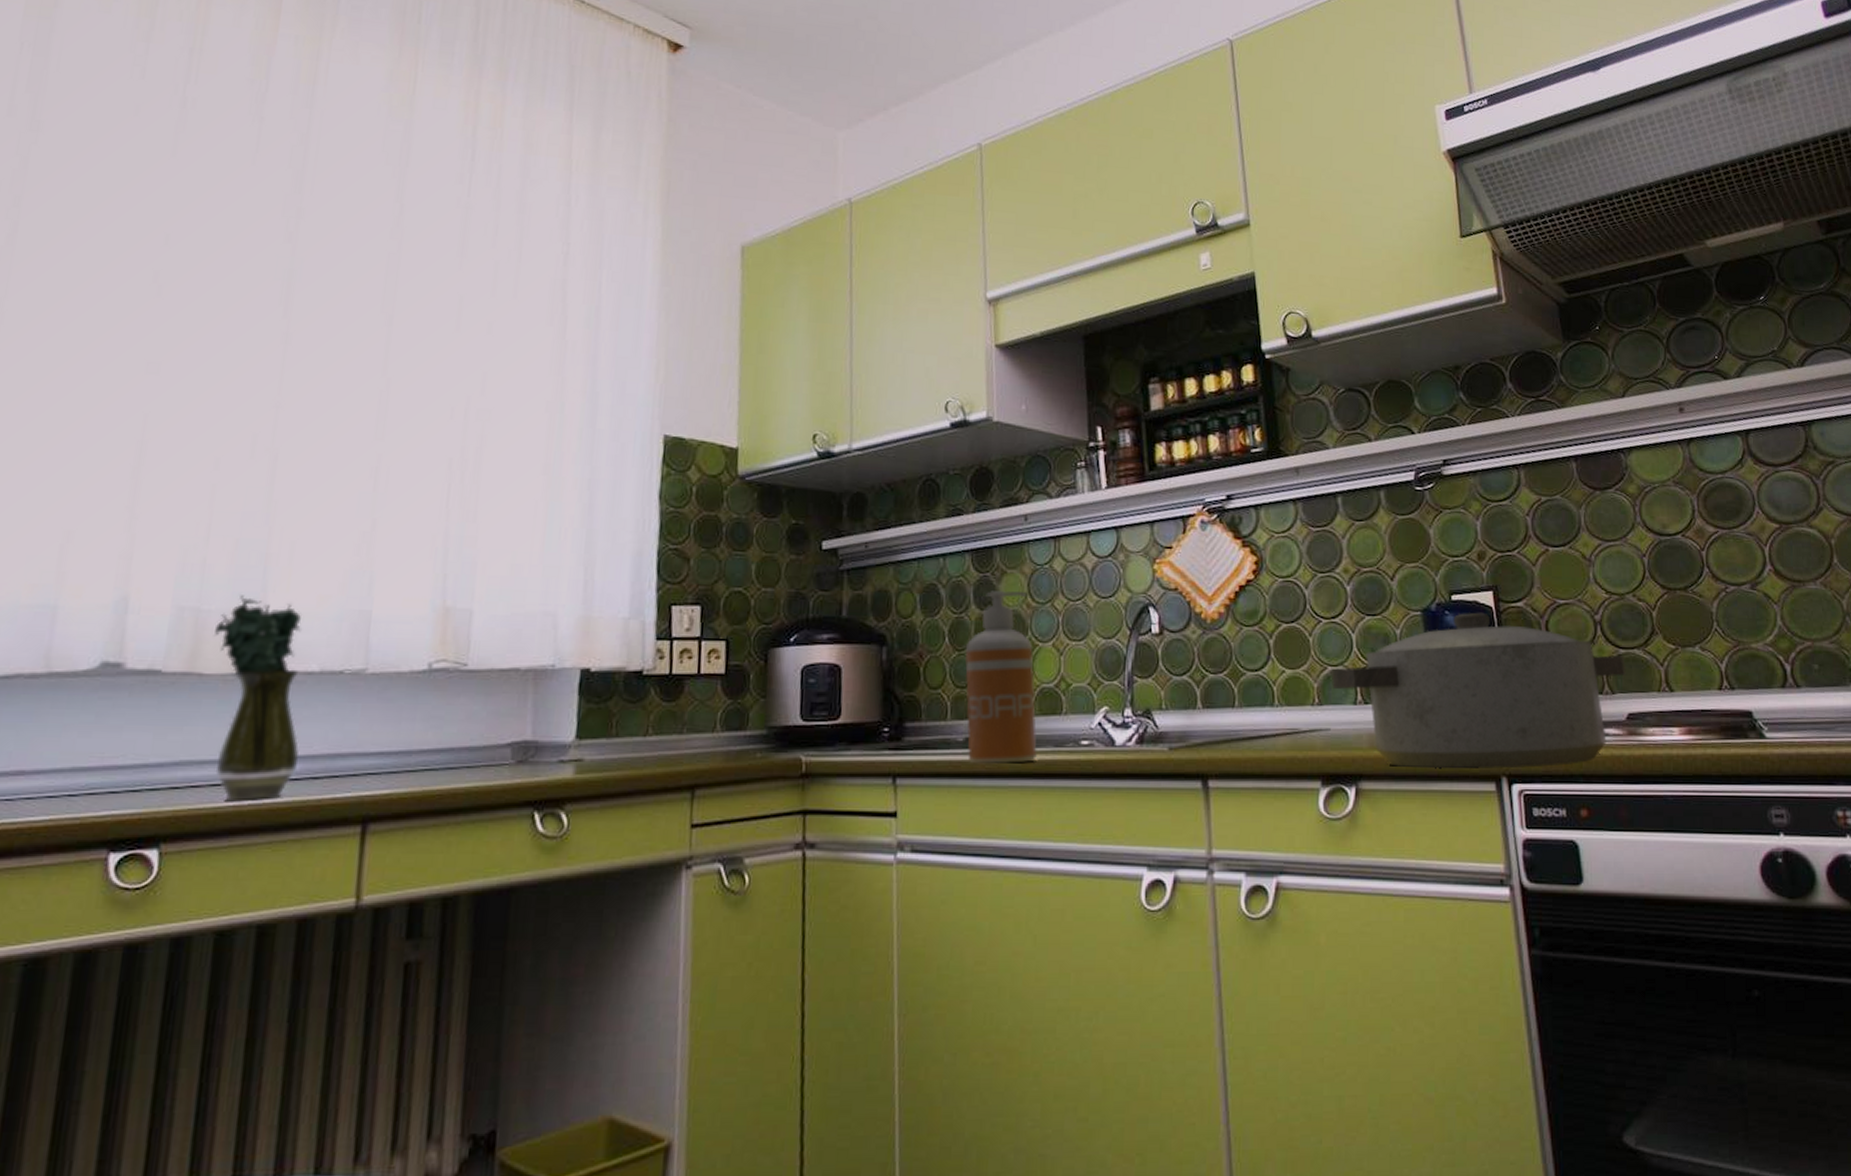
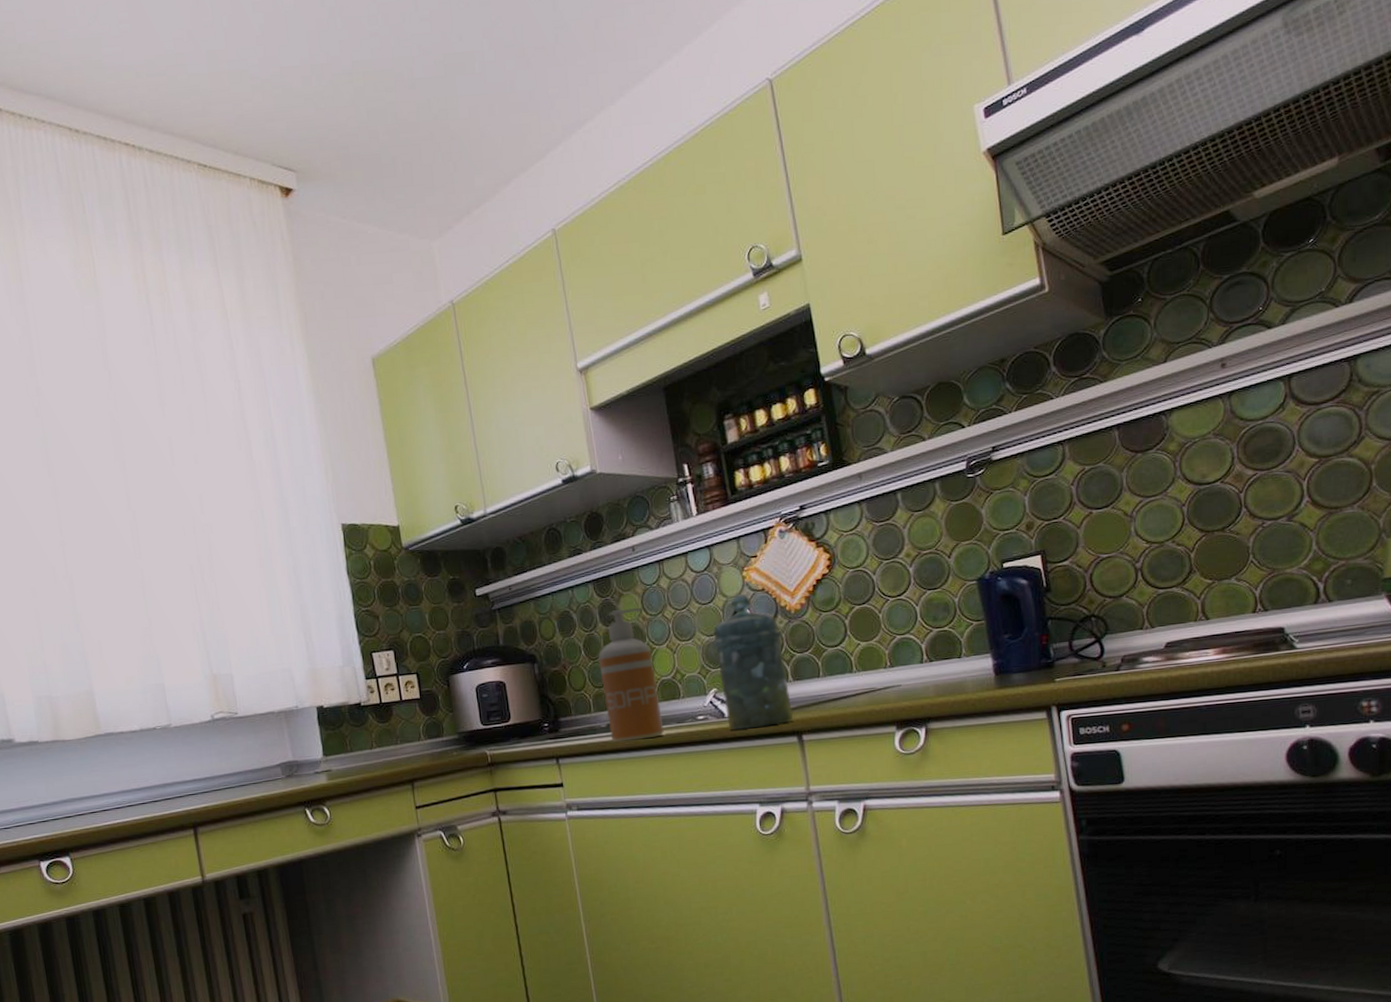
vase: present [215,595,301,802] -> none [64,683,142,823]
canister: none [1109,590,1199,765] -> present [712,593,794,730]
cooking pot: present [1330,612,1627,770] -> none [899,574,1166,709]

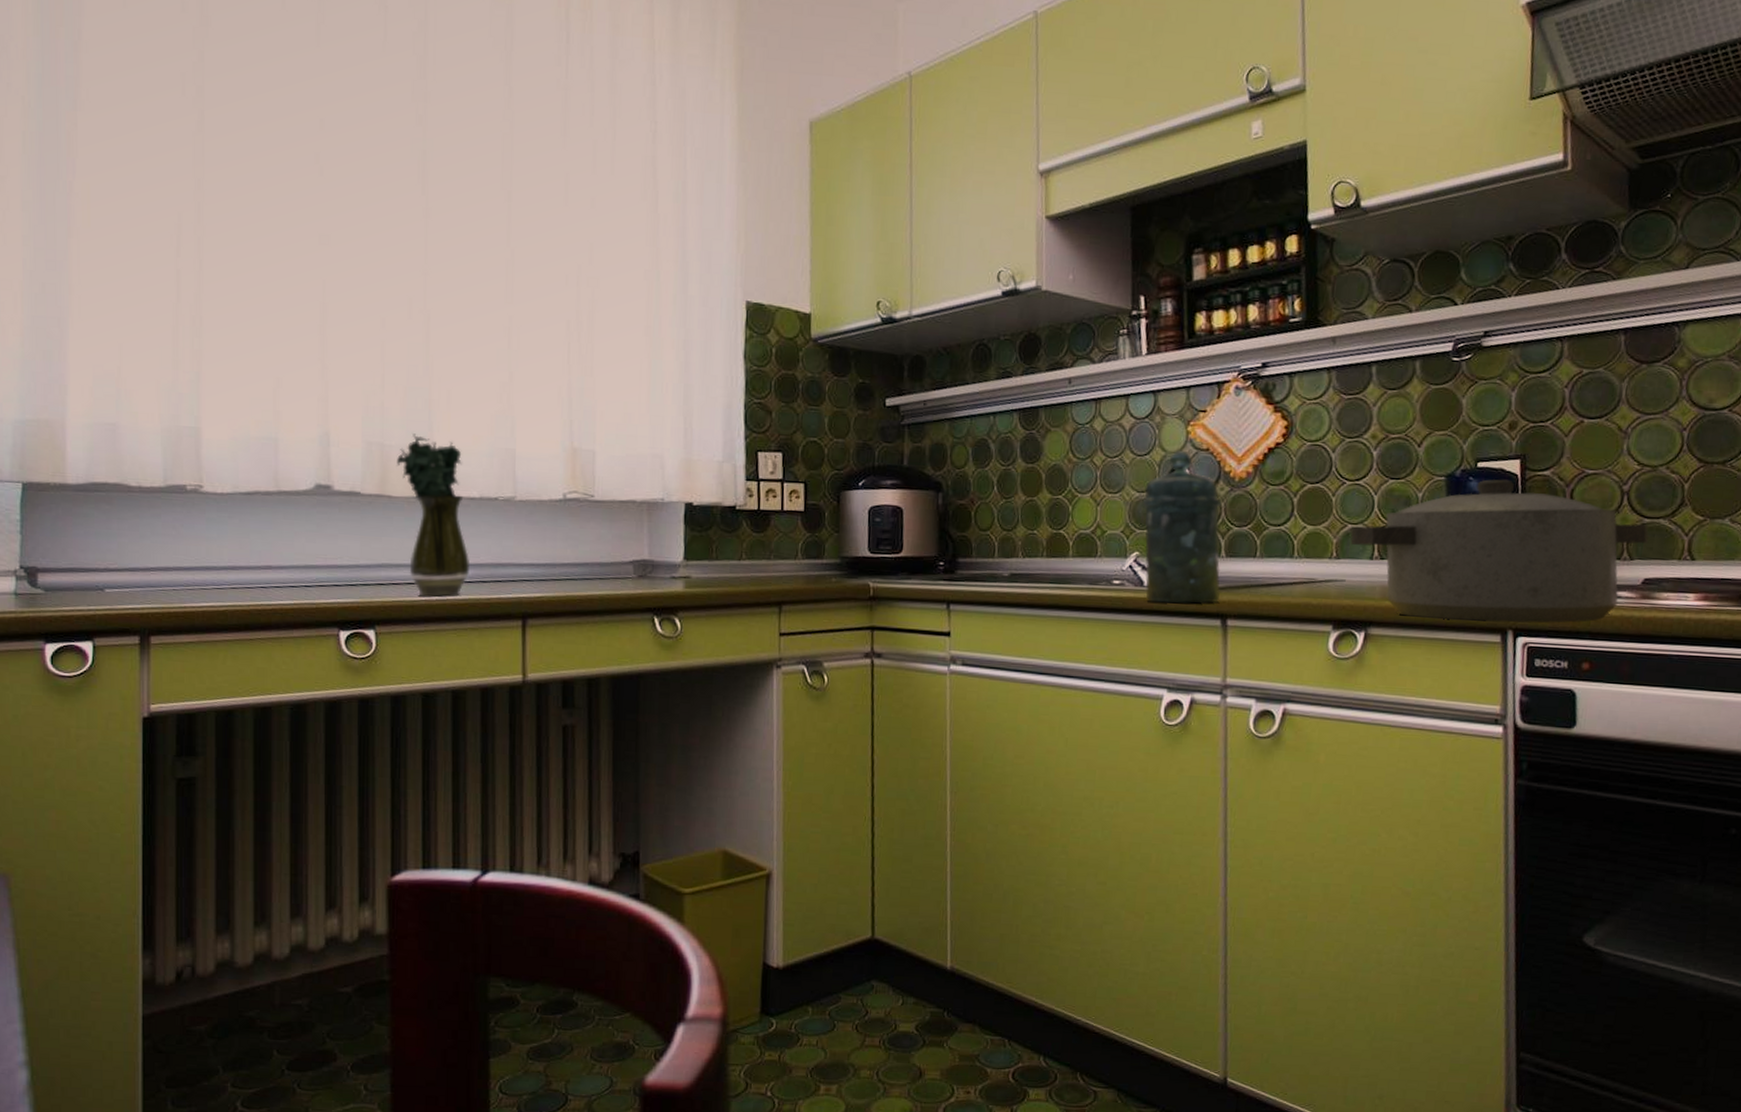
vase: none [64,683,142,823] -> present [397,433,470,597]
soap dispenser: present [599,607,664,743] -> none [1011,446,1074,597]
cooking pot: none [899,574,1166,709] -> present [1350,479,1649,623]

